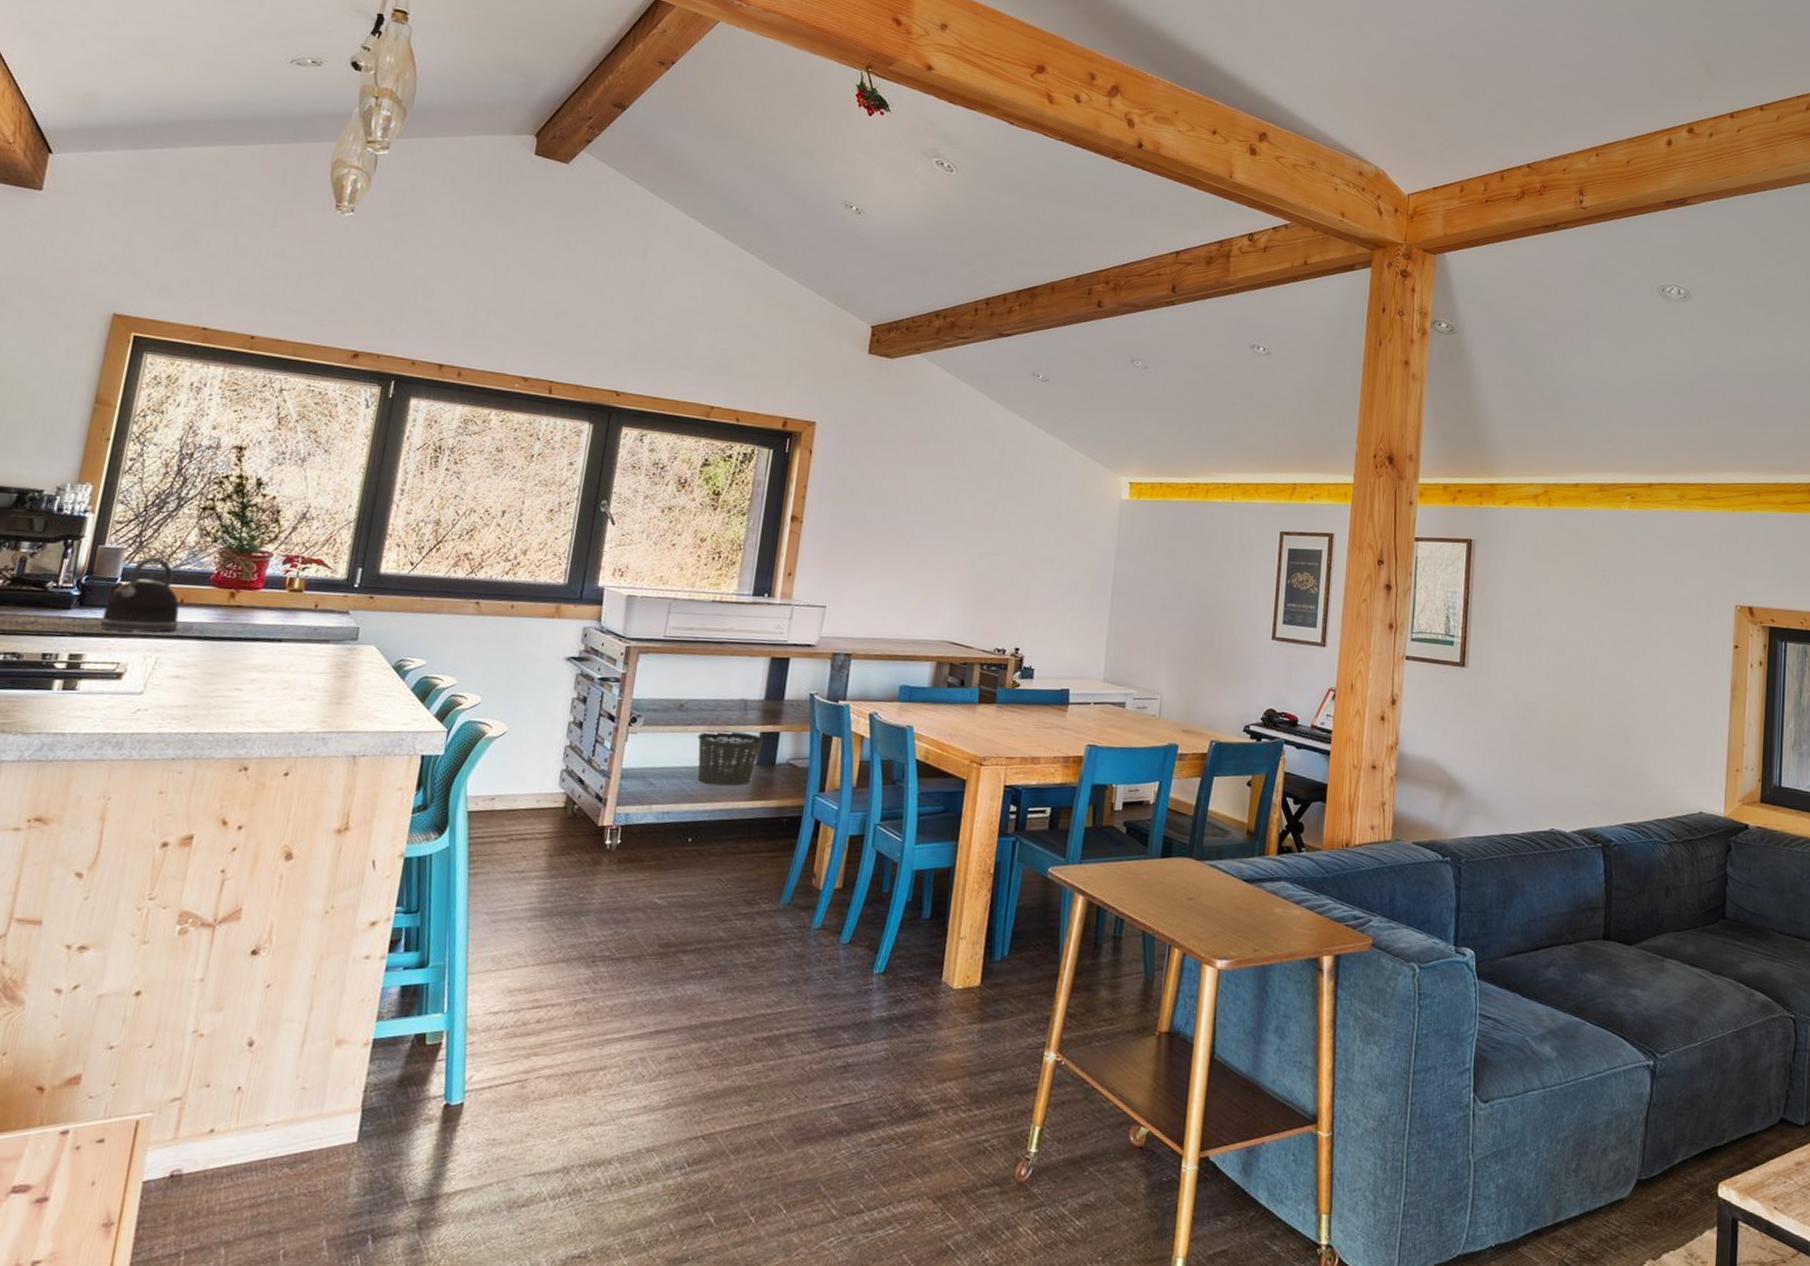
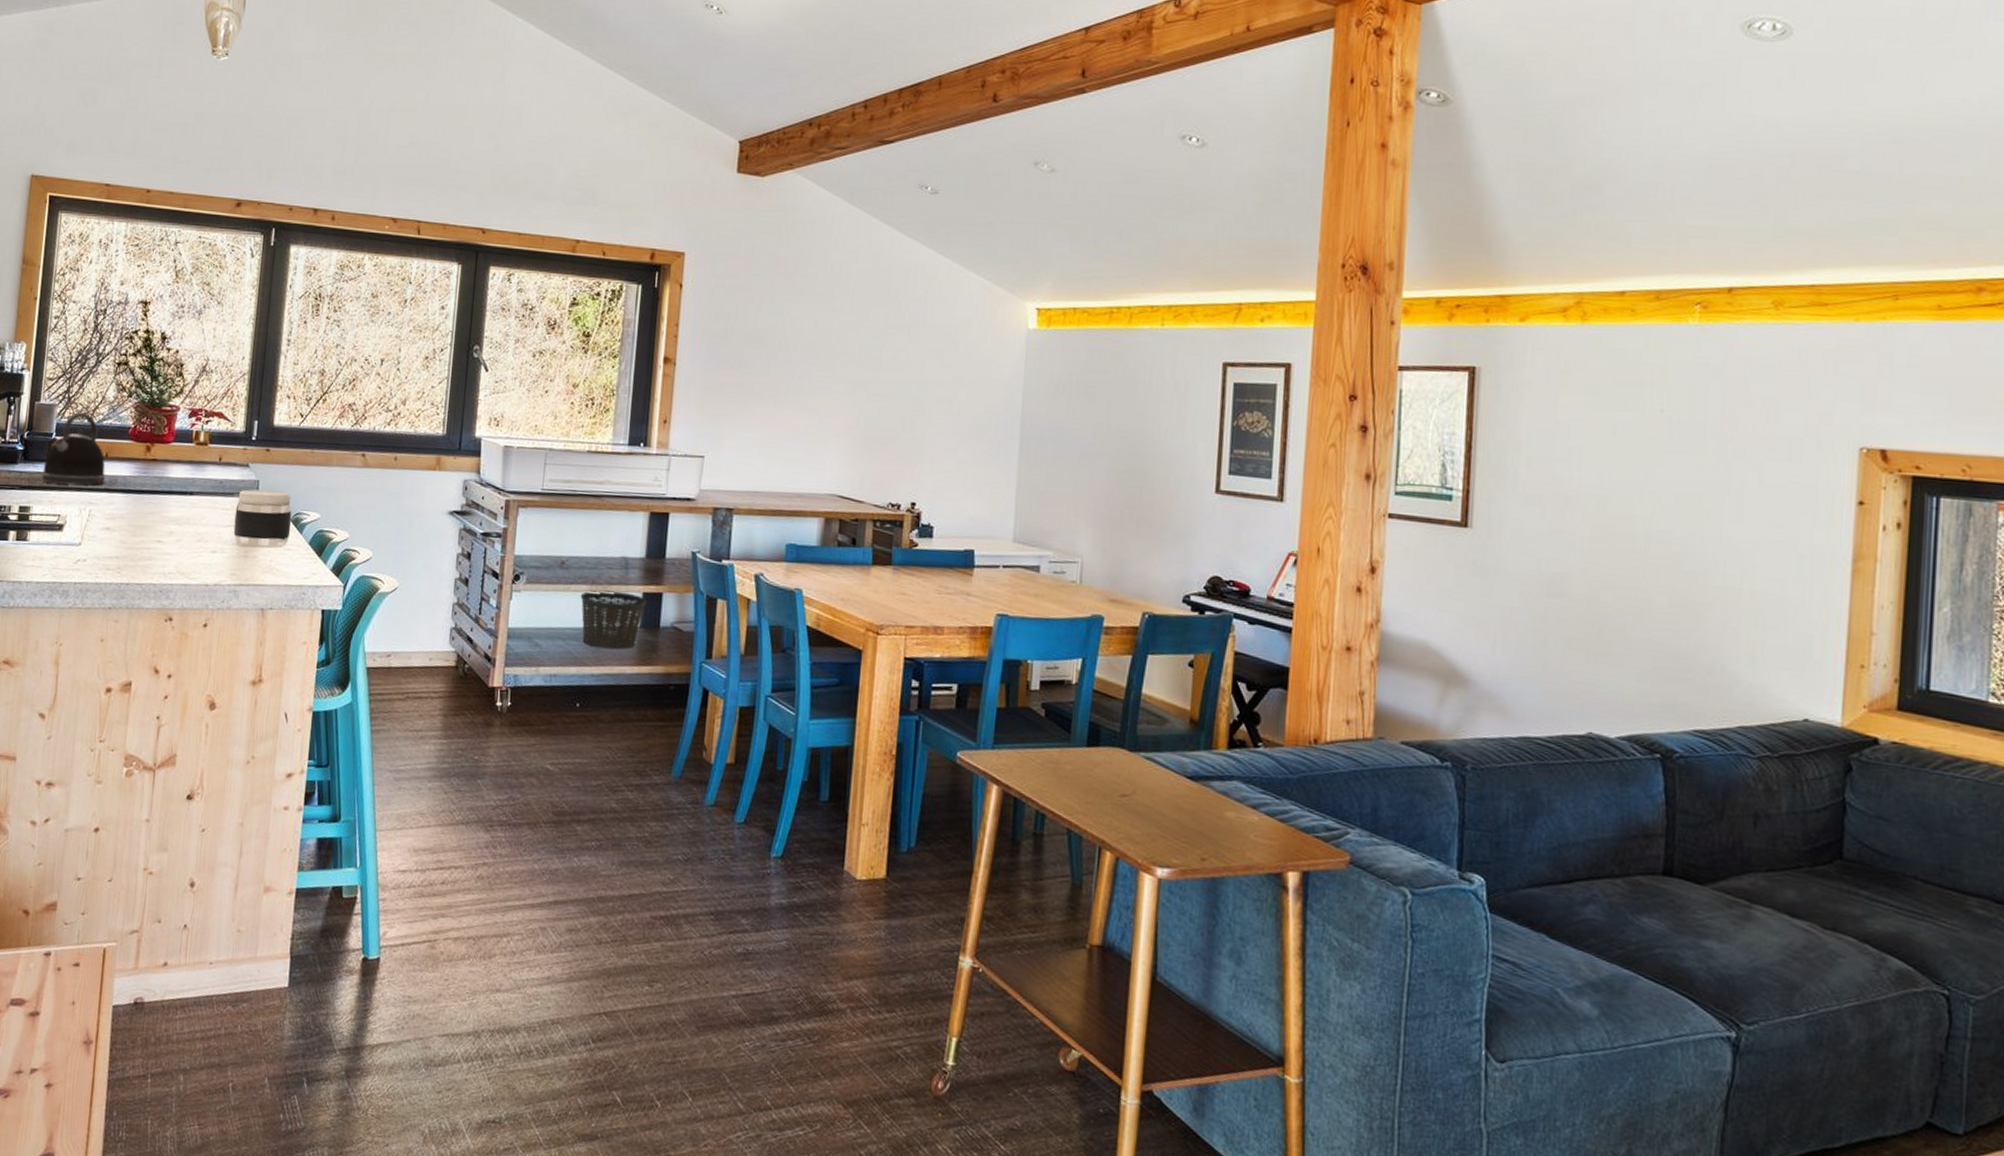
jar: none [326,636,395,696] -> present [233,489,292,549]

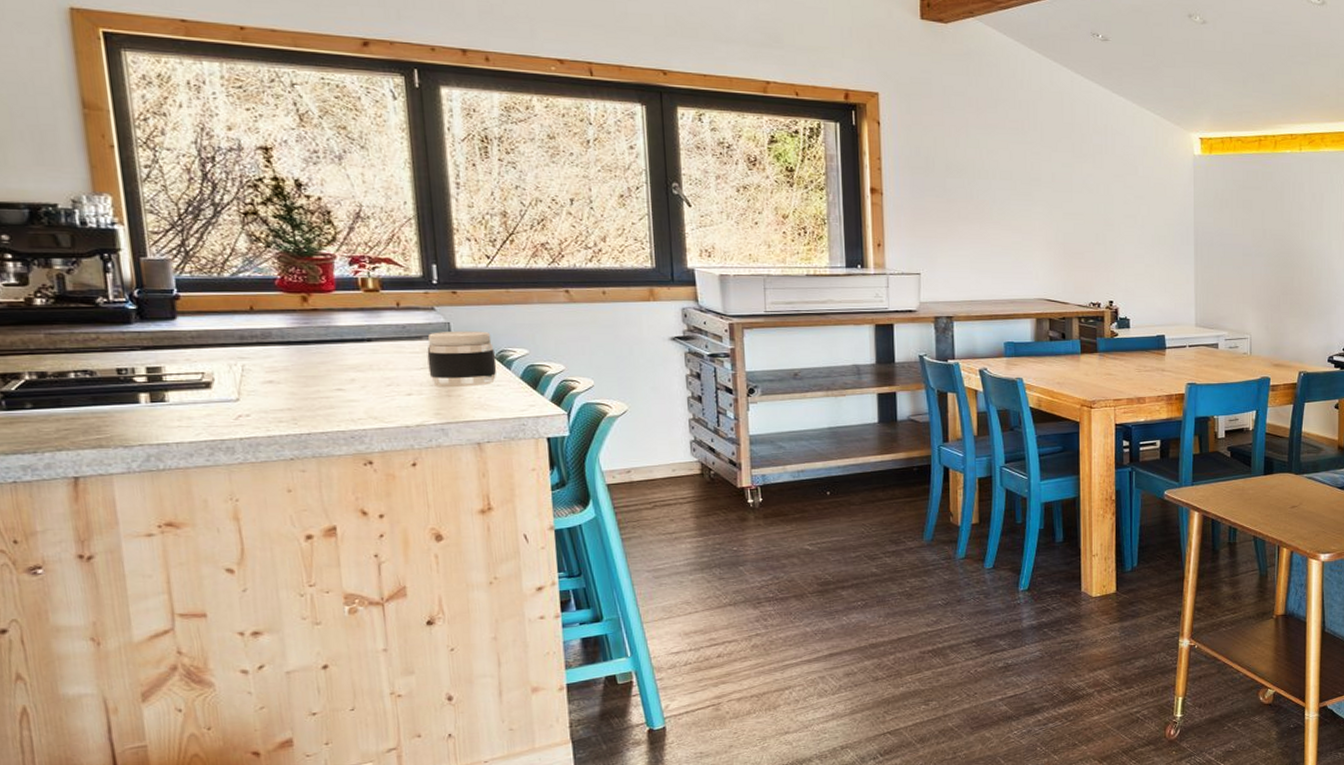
kettle: present [41,412,106,485] -> none [167,266,256,340]
basket: present [580,590,647,650] -> none [817,395,883,444]

